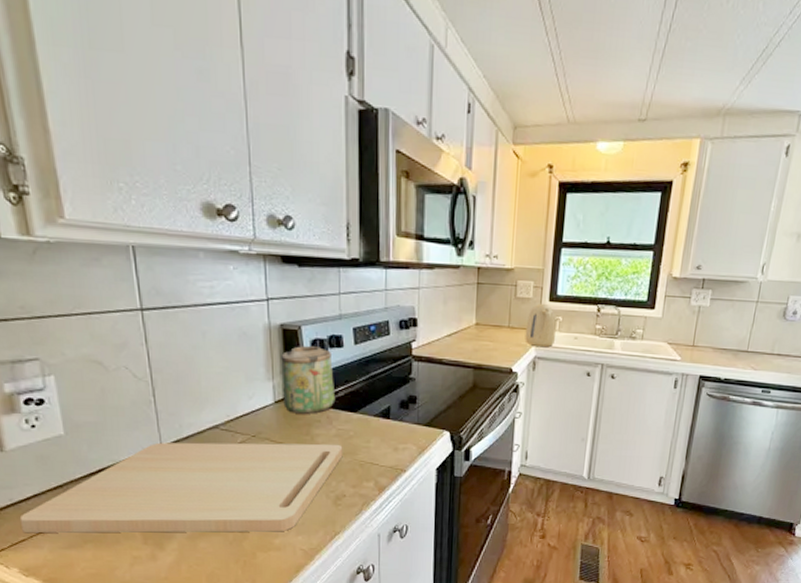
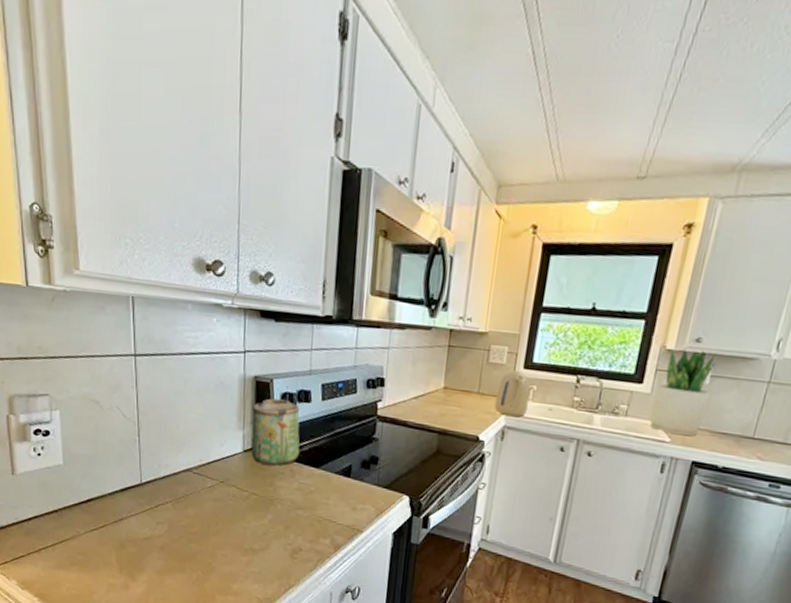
cutting board: present [19,442,343,533] -> none [21,479,303,578]
planter: none [663,275,714,354] -> present [650,348,717,437]

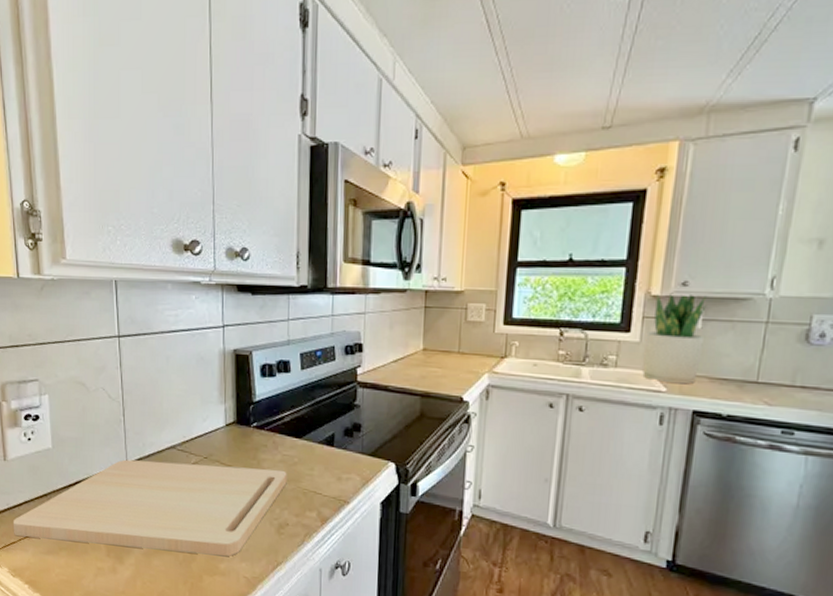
cutting board: none [21,479,303,578] -> present [13,459,287,557]
canister: present [251,398,300,466] -> none [233,370,282,438]
kettle: present [494,369,530,417] -> none [476,326,512,375]

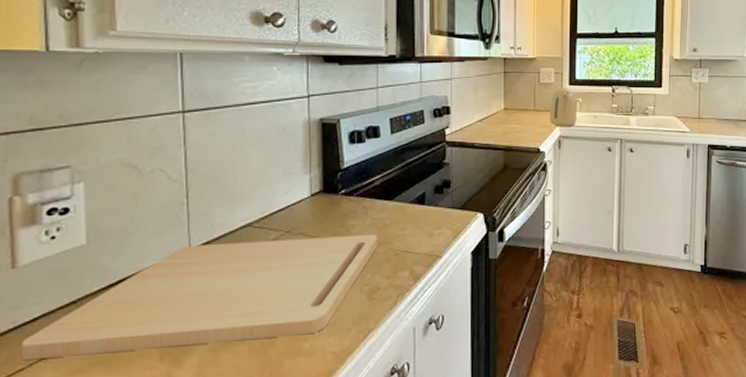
kettle: none [476,326,512,375] -> present [549,87,578,127]
planter: present [642,292,707,385] -> none [671,57,710,125]

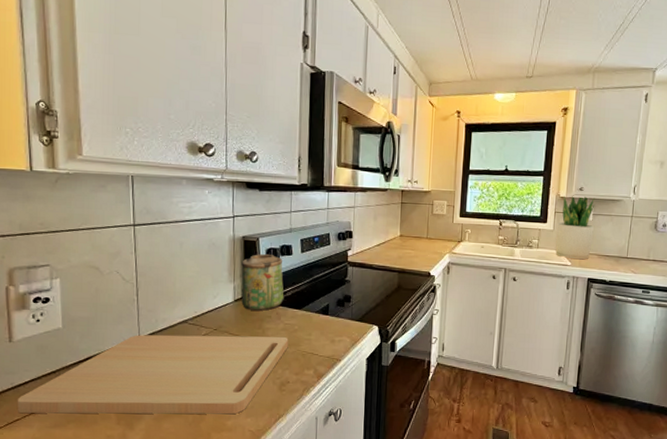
canister: none [319,137,372,205] -> present [241,253,284,311]
kettle: present [549,87,578,127] -> none [440,218,466,255]
planter: none [671,57,710,125] -> present [555,195,595,260]

